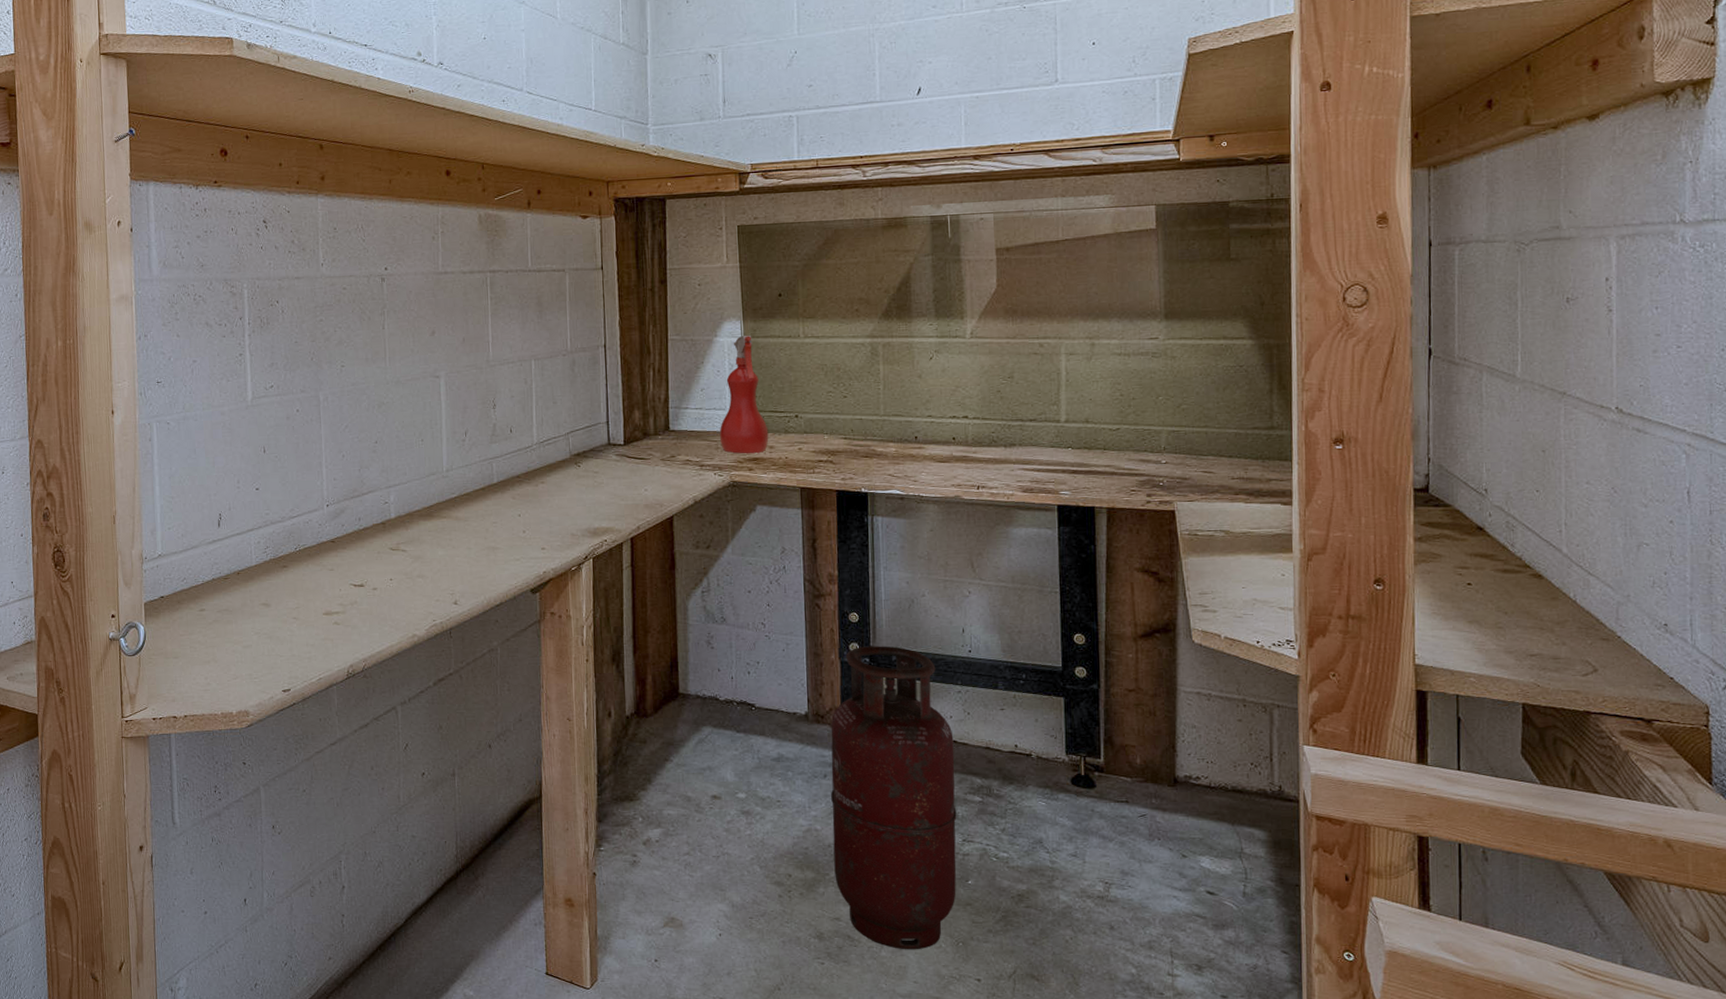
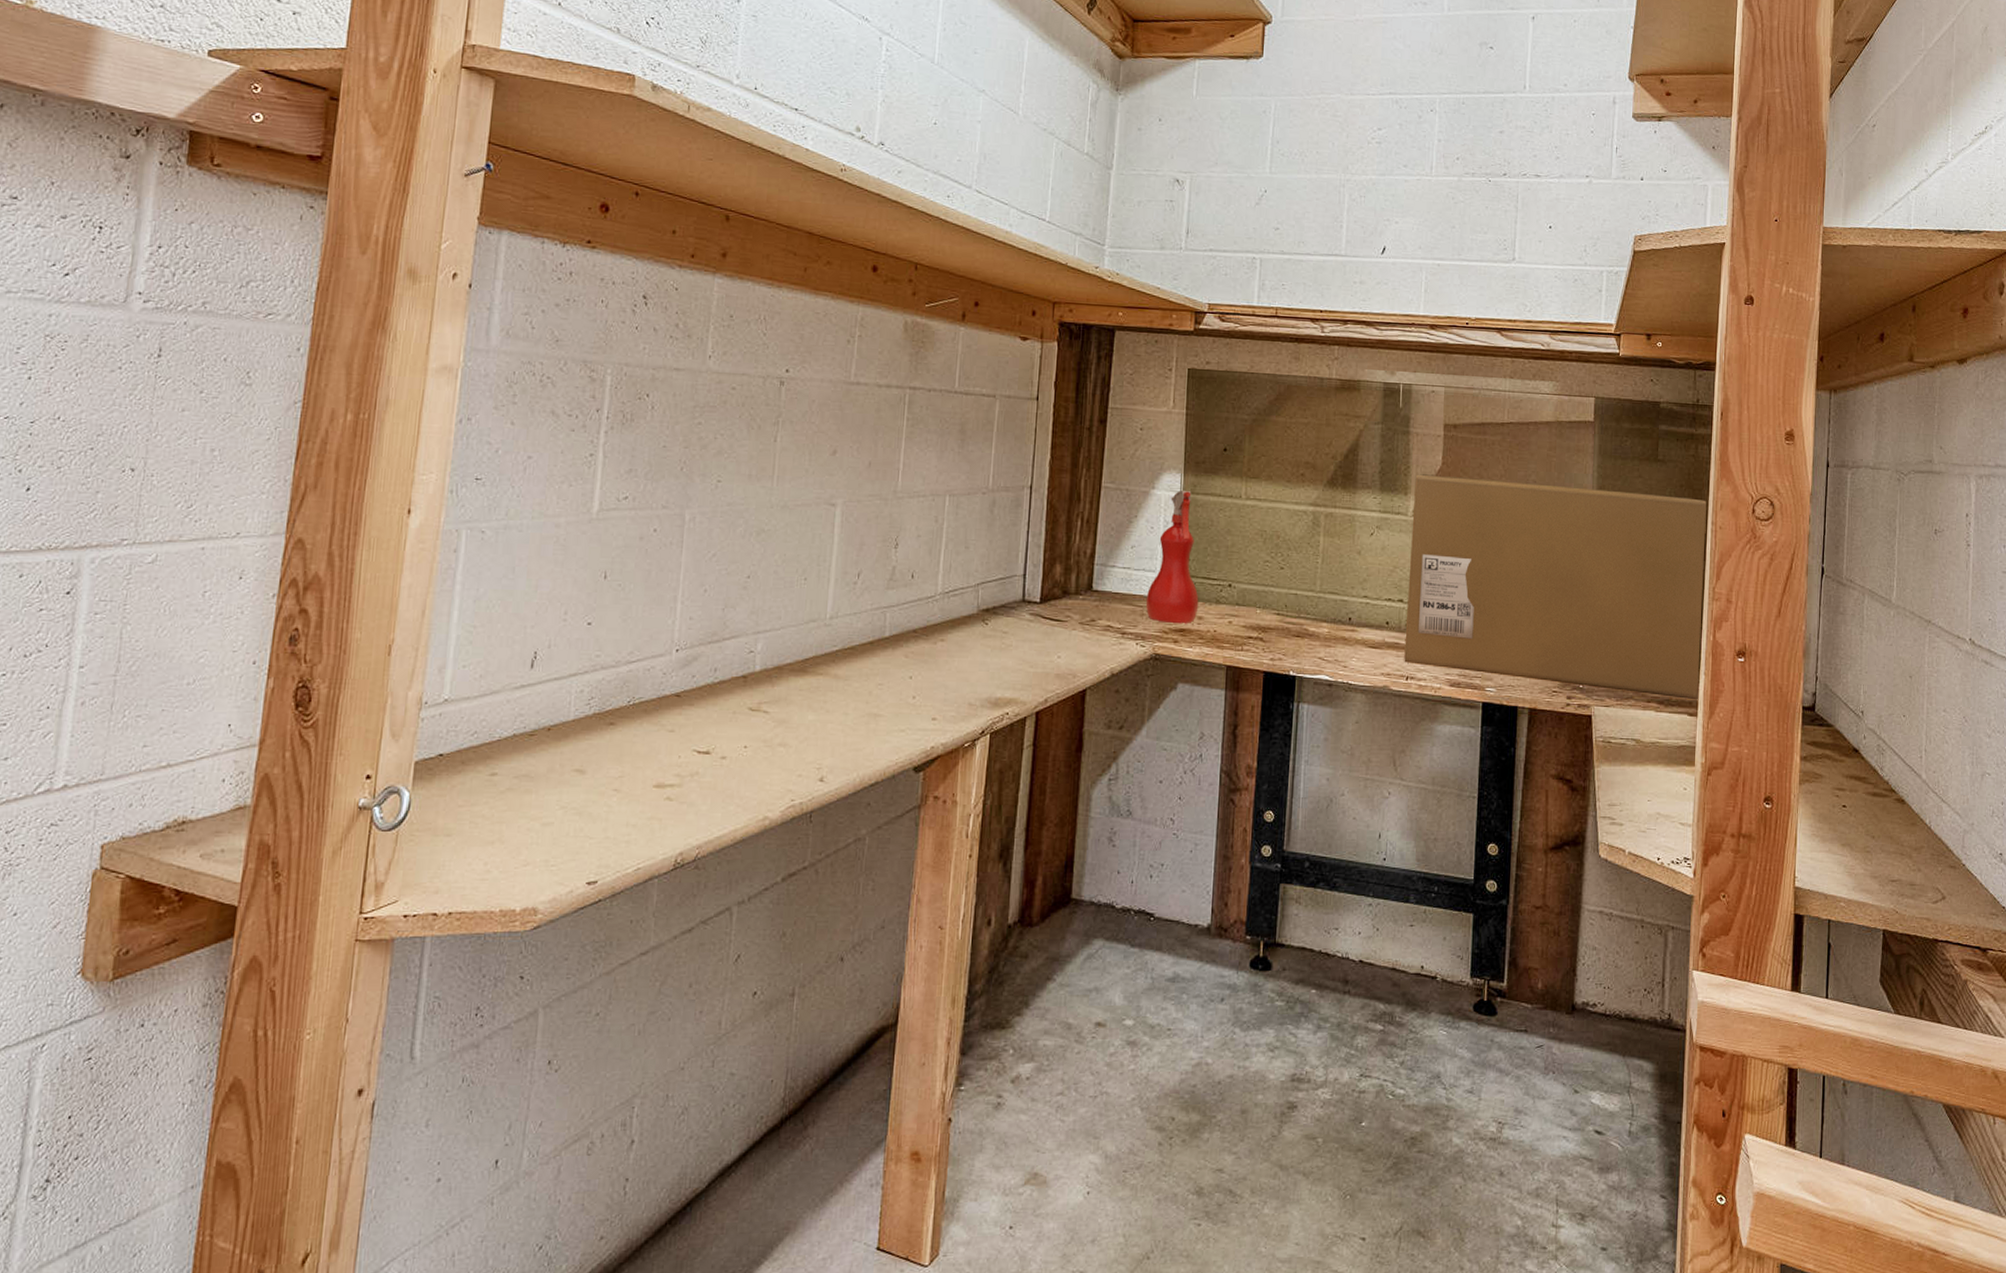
gas cylinder: present [831,646,957,950] -> none [1222,850,1360,1206]
box: none [970,292,1292,490] -> present [1404,474,1707,700]

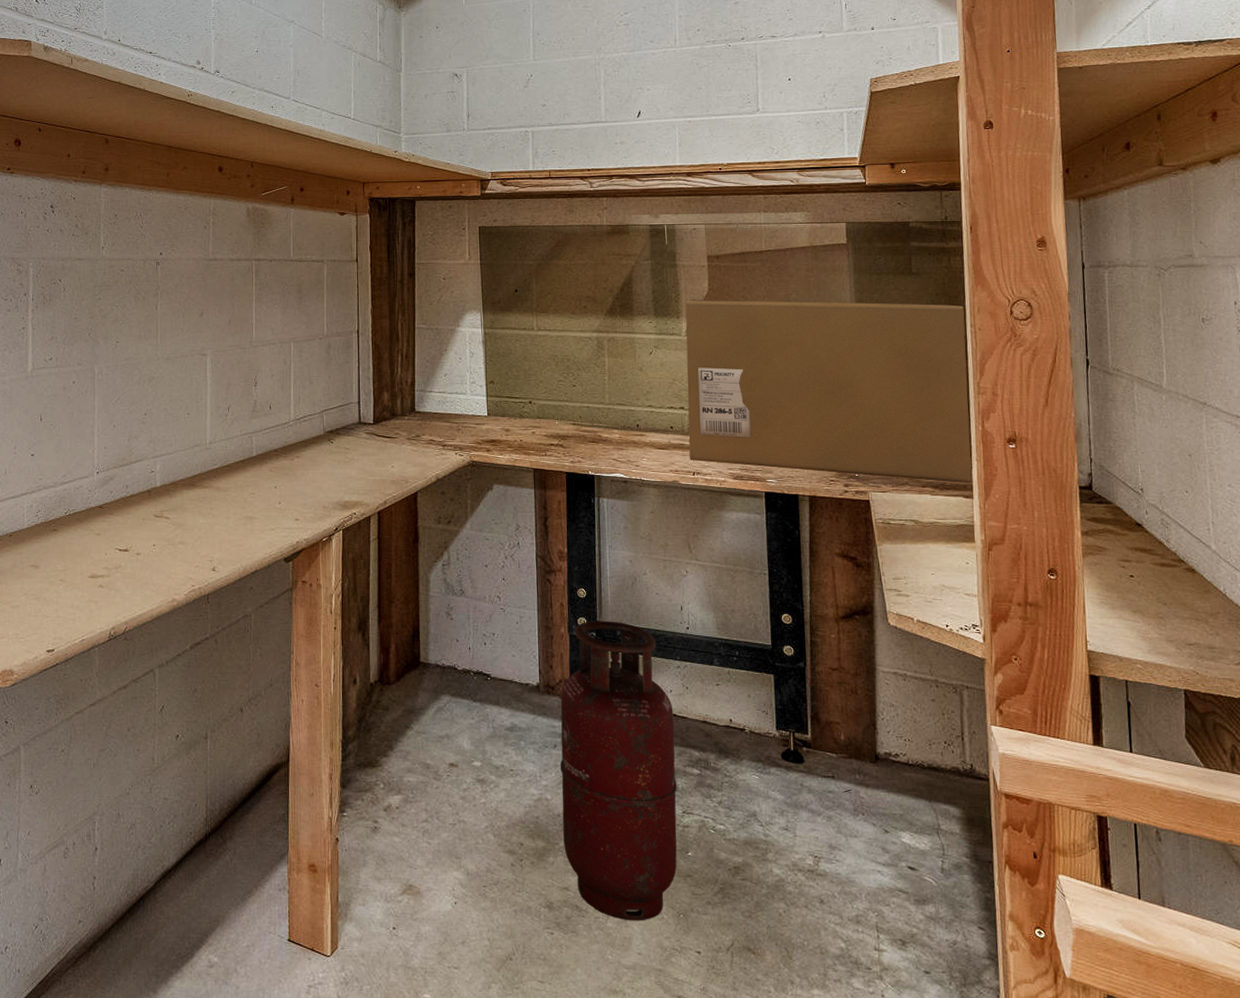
spray bottle: present [1145,491,1199,623] -> none [460,327,505,435]
gas cylinder: none [1222,850,1360,1206] -> present [560,621,677,921]

